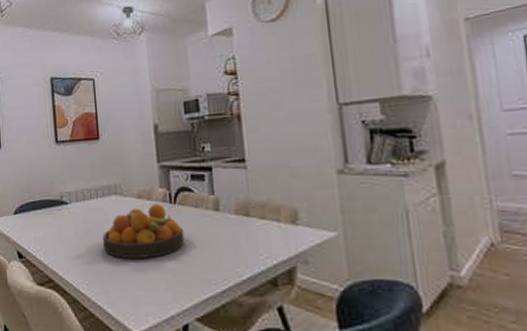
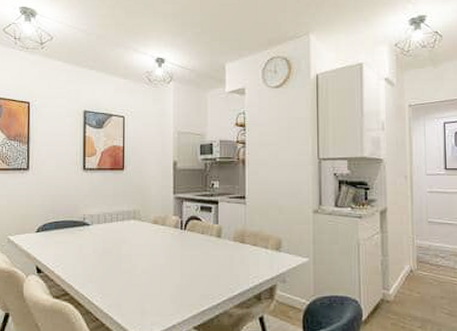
fruit bowl: present [103,204,185,259] -> none [119,229,190,276]

